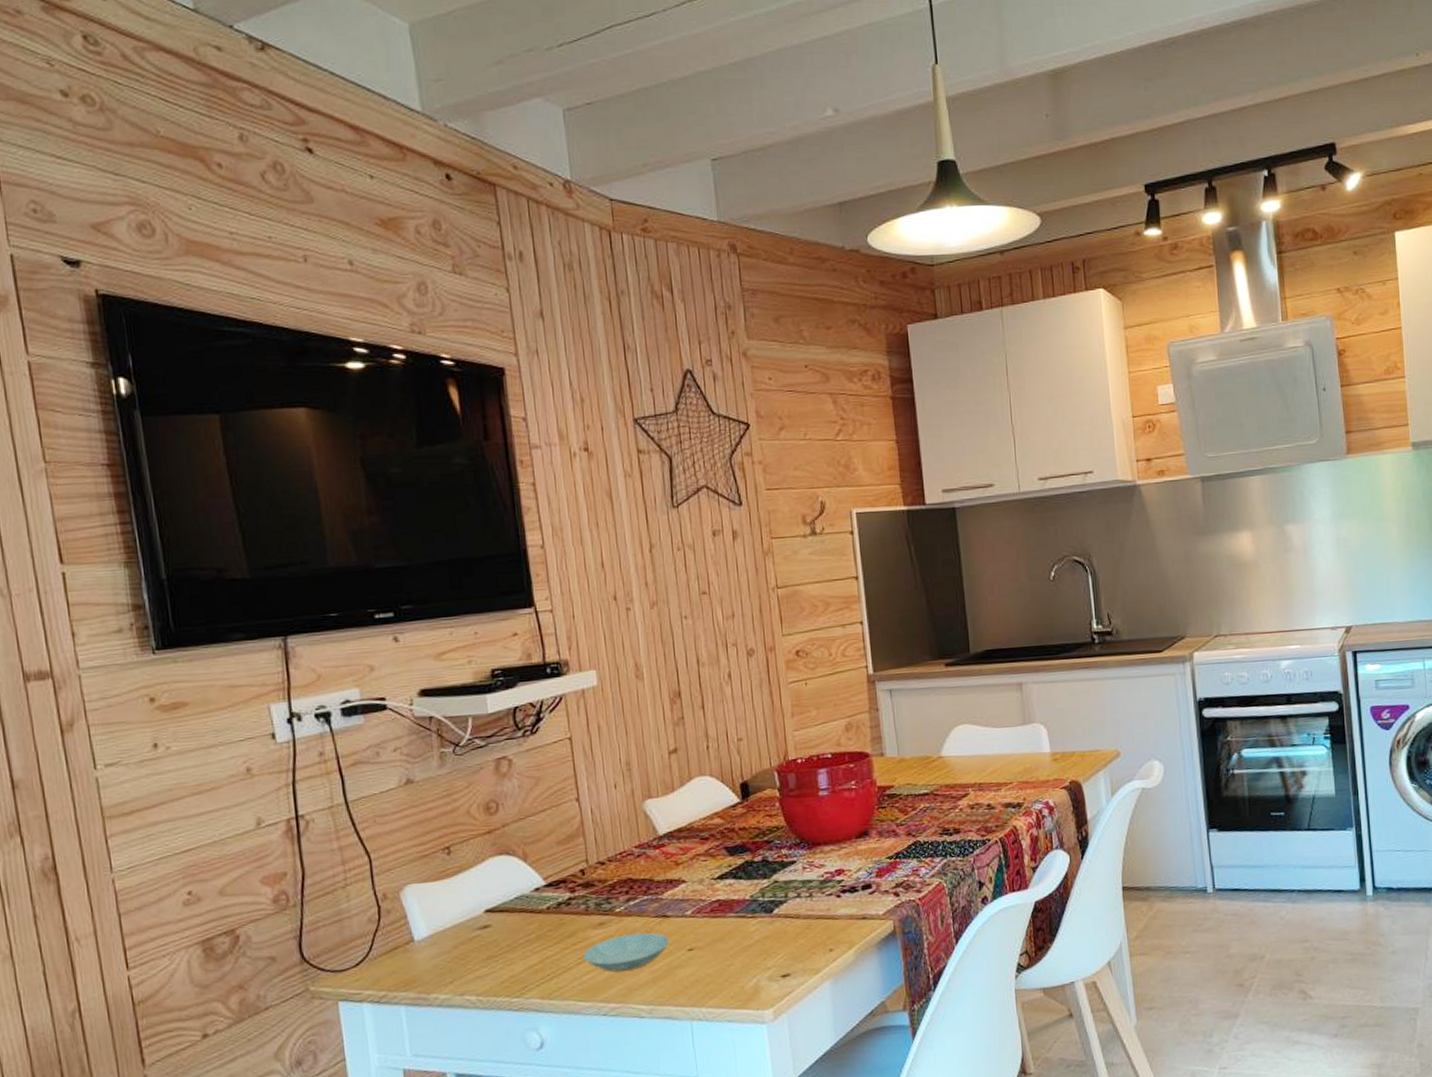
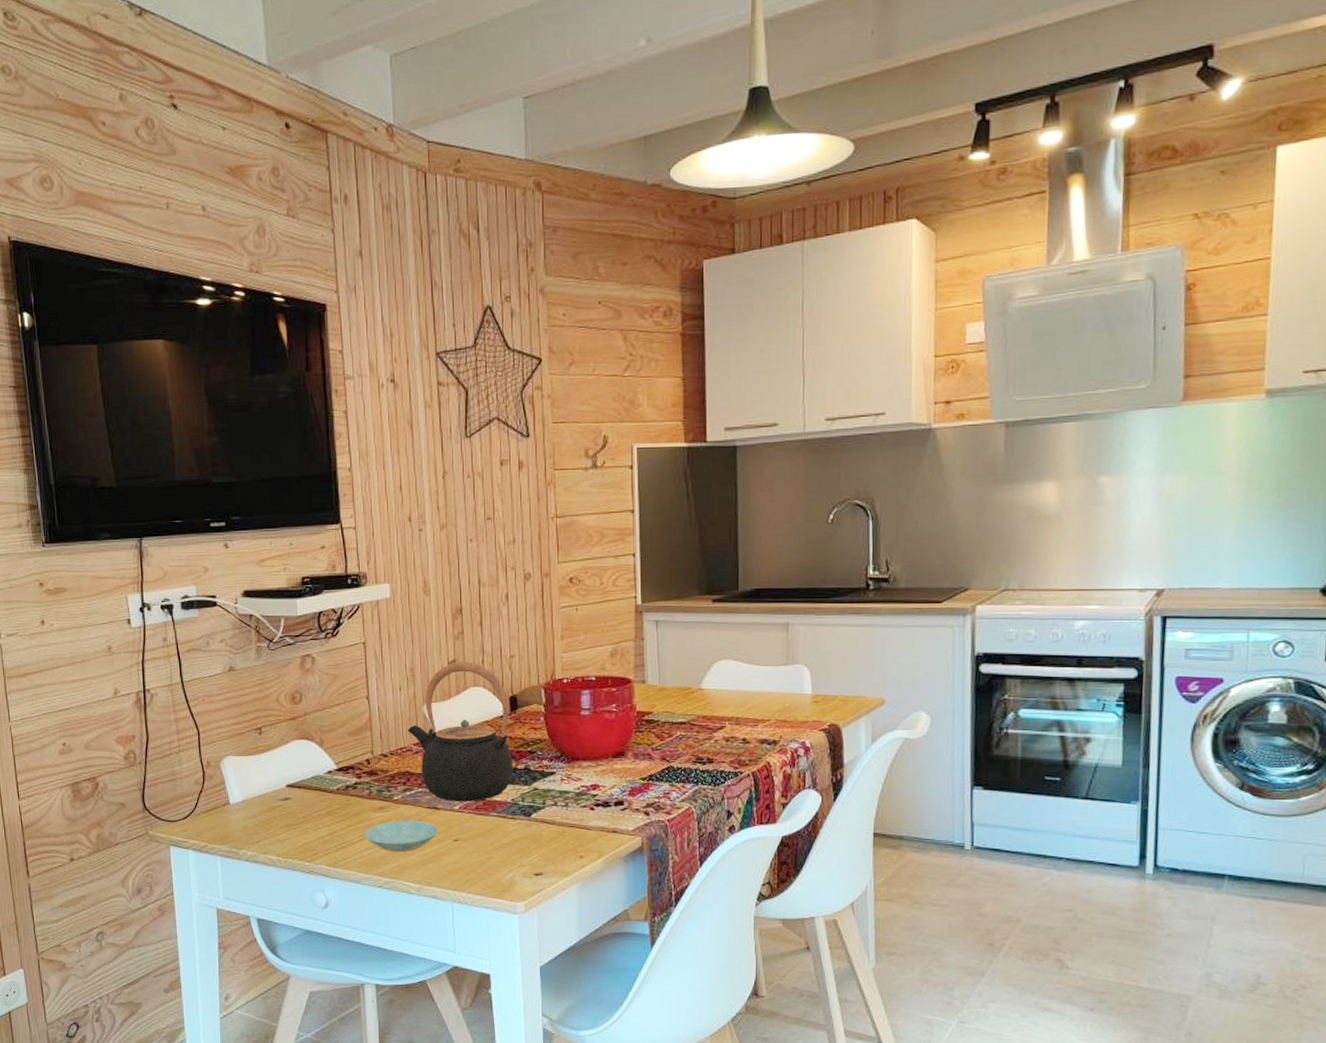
teapot: none [626,749,750,907] -> present [407,661,514,802]

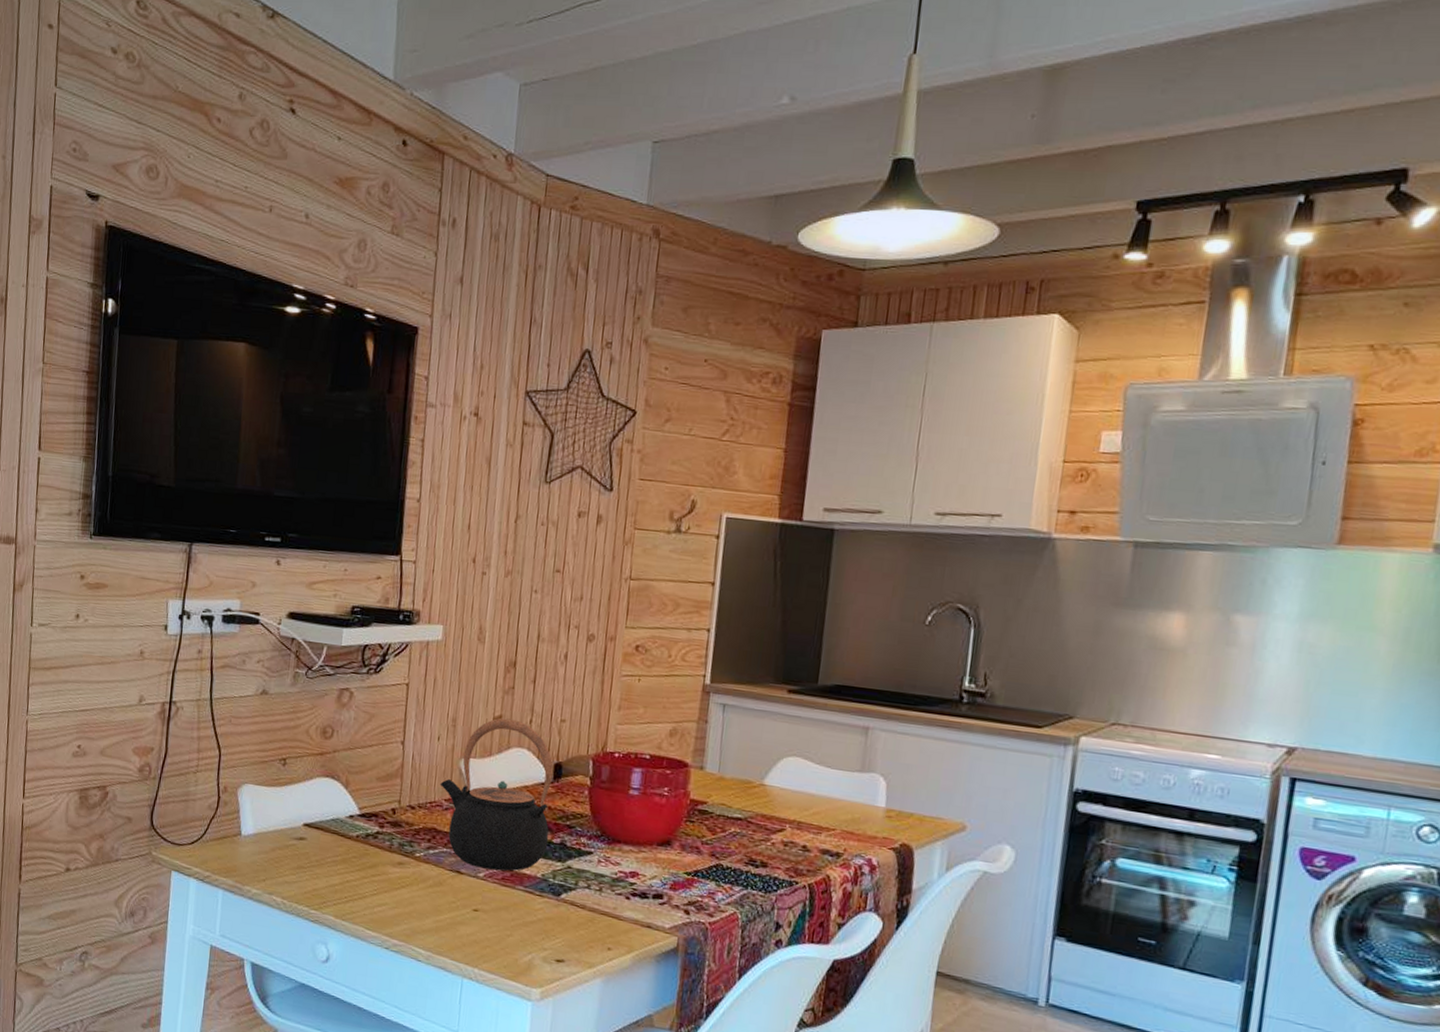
saucer: present [364,820,438,851] -> none [378,879,458,914]

